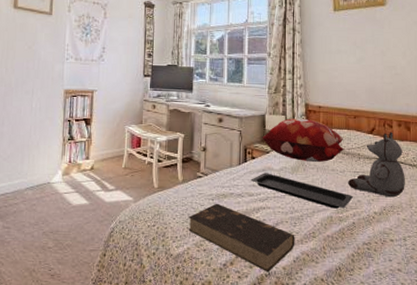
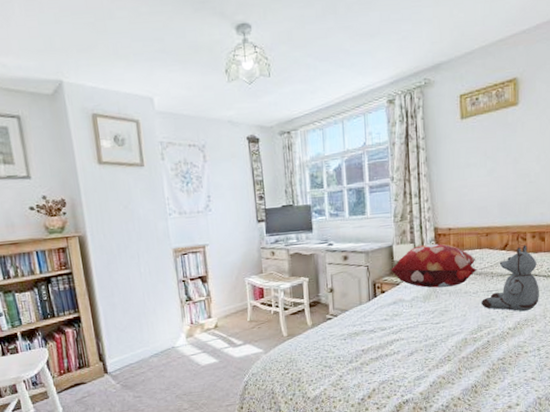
book: present [188,203,295,273] -> none [322,342,431,400]
serving tray: present [251,173,354,209] -> none [382,304,488,331]

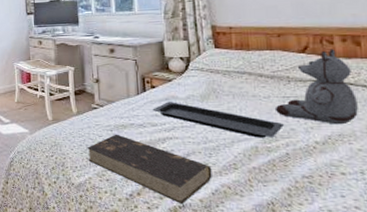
book: none [322,342,431,400] -> present [87,134,212,205]
serving tray: none [382,304,488,331] -> present [152,102,285,138]
decorative pillow: present [391,243,478,288] -> none [161,42,269,88]

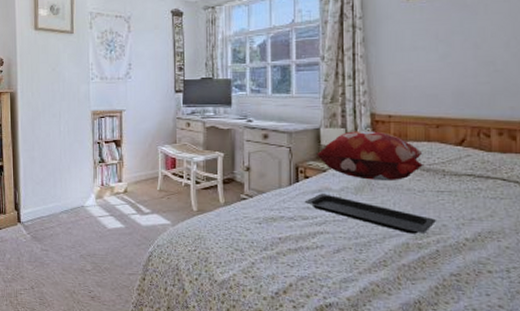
book: present [87,134,212,205] -> none [233,227,361,303]
decorative pillow: none [161,42,269,88] -> present [317,131,425,180]
stuffed bear: present [276,49,358,125] -> none [429,142,509,222]

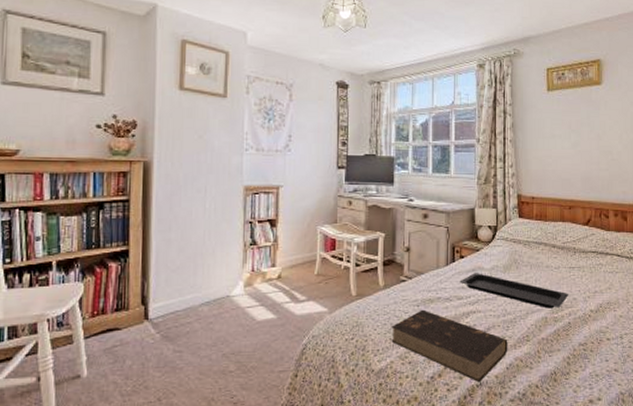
book: none [233,227,361,303] -> present [391,309,508,383]
decorative pillow: present [317,131,425,180] -> none [471,211,560,258]

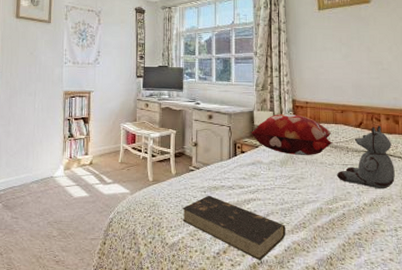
serving tray: present [459,273,569,309] -> none [241,166,343,200]
decorative pillow: none [471,211,560,258] -> present [251,114,333,155]
stuffed bear: none [563,222,622,294] -> present [337,125,395,189]

